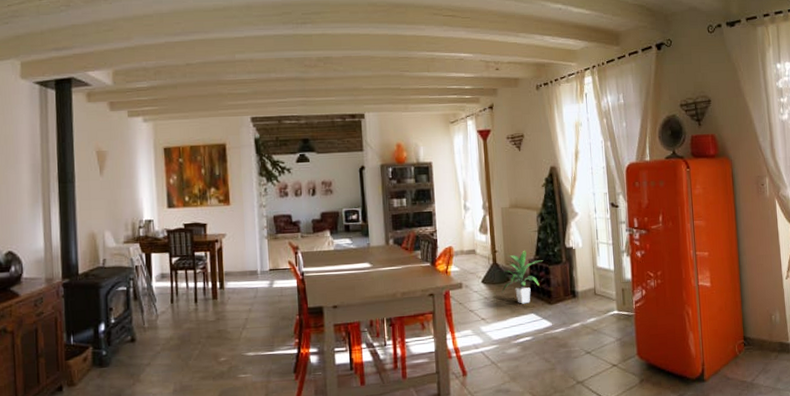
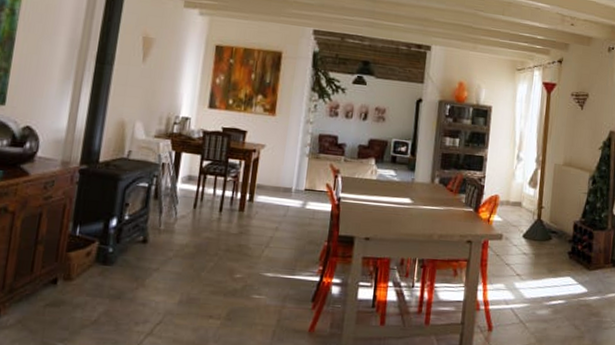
indoor plant: present [501,250,543,304] -> none [541,210,588,266]

